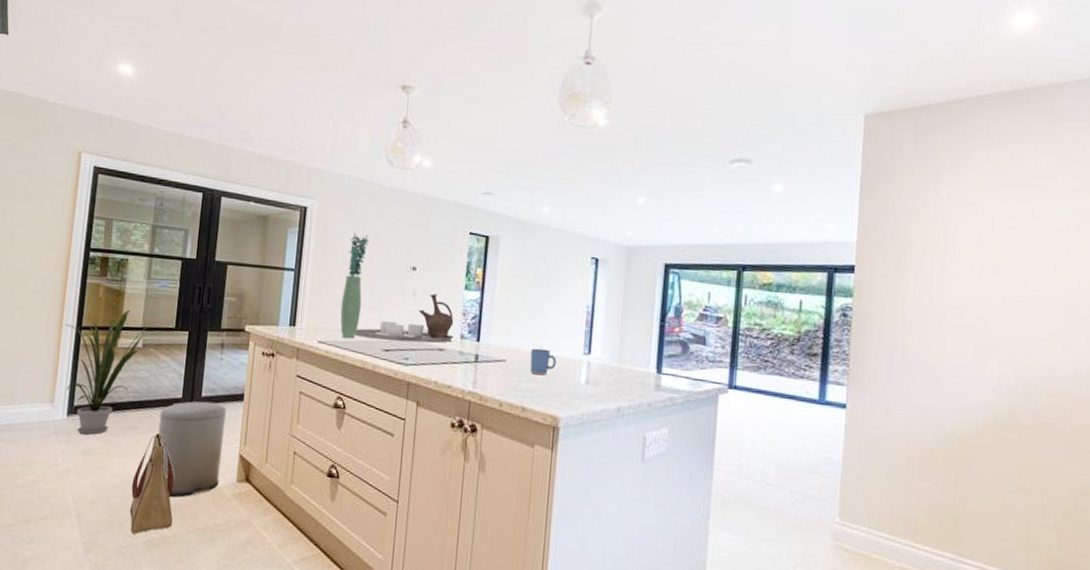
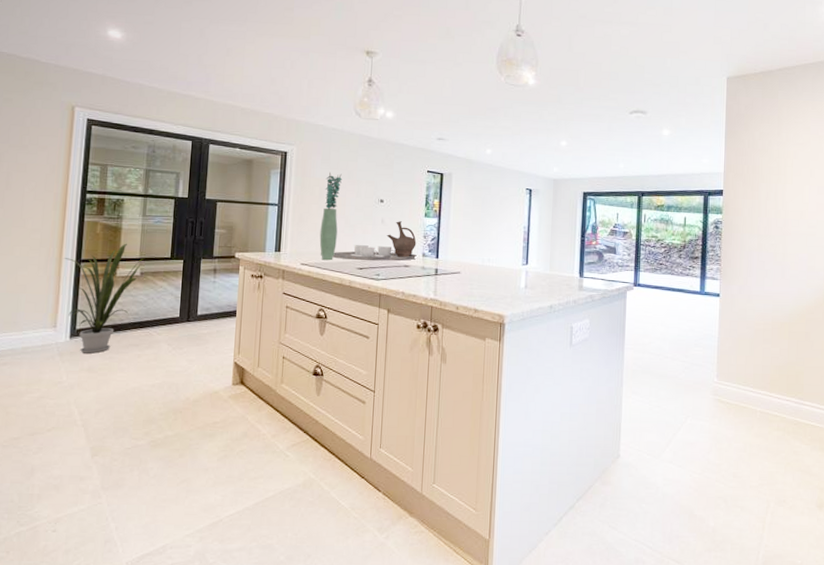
shopping bag: present [129,433,175,534] -> none [133,349,175,436]
pedal bin: present [158,401,227,497] -> none [158,319,221,402]
mug: present [530,348,557,375] -> none [480,262,502,283]

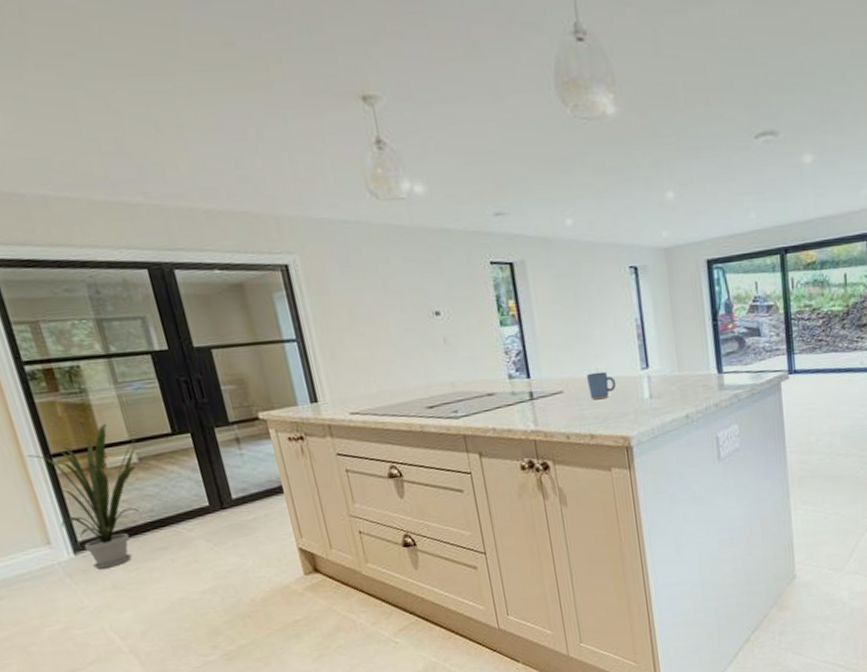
vase: present [319,172,343,261] -> none [352,284,392,405]
tea set: present [332,221,417,261] -> none [389,337,501,400]
mug: none [480,262,502,283] -> present [586,371,617,400]

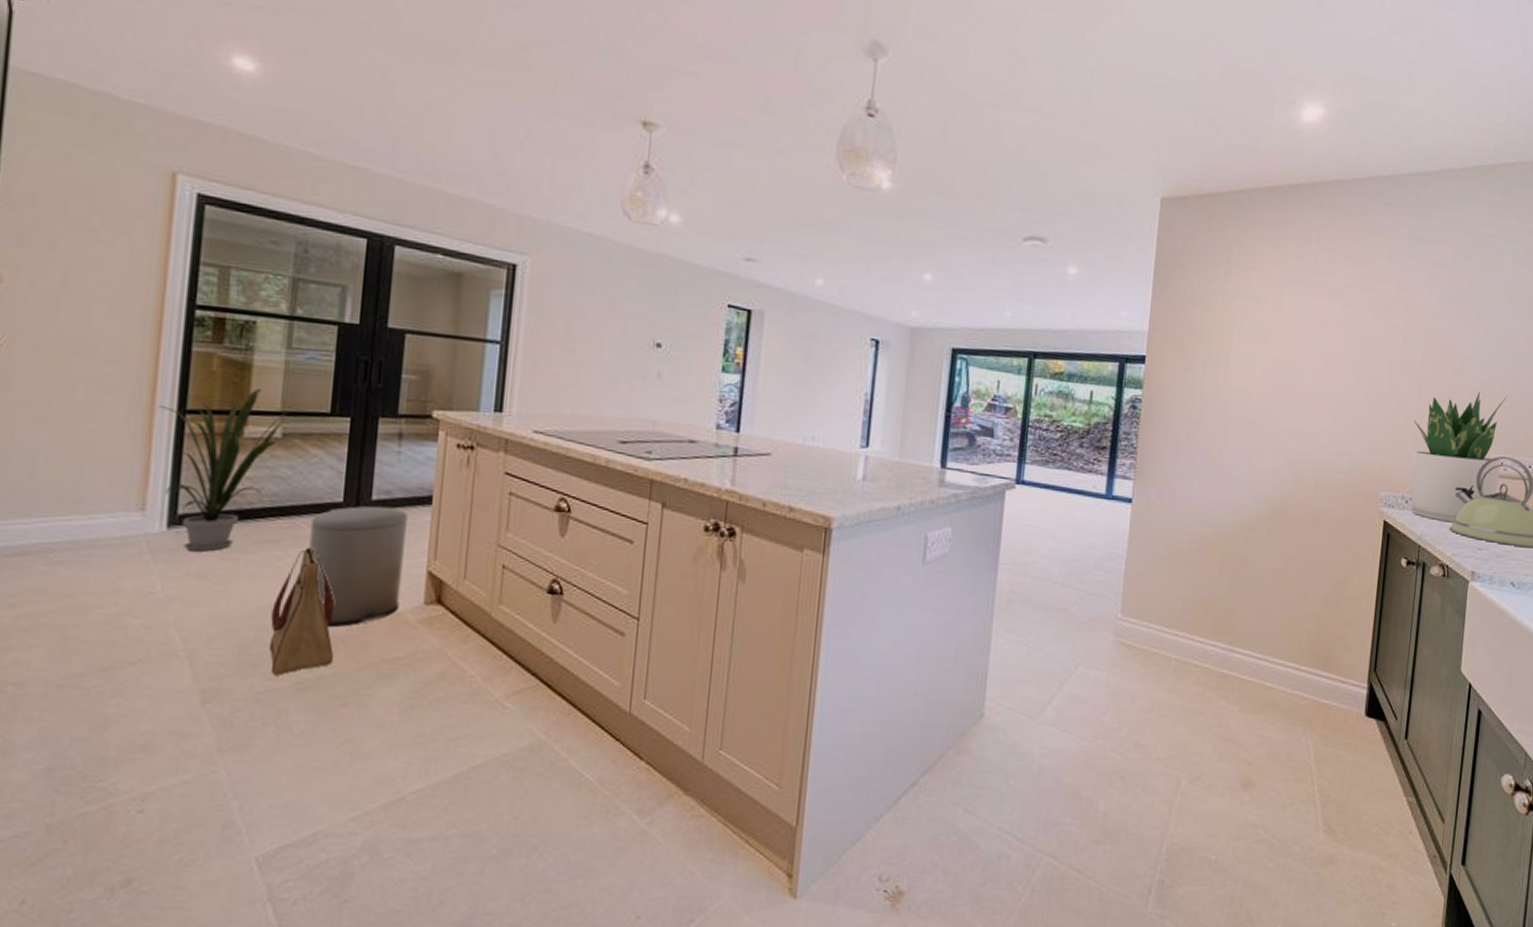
shopping bag: none [182,547,246,652] -> present [268,547,335,675]
pedal bin: none [188,501,285,607] -> present [308,506,409,627]
mug: present [586,371,617,400] -> none [799,440,831,471]

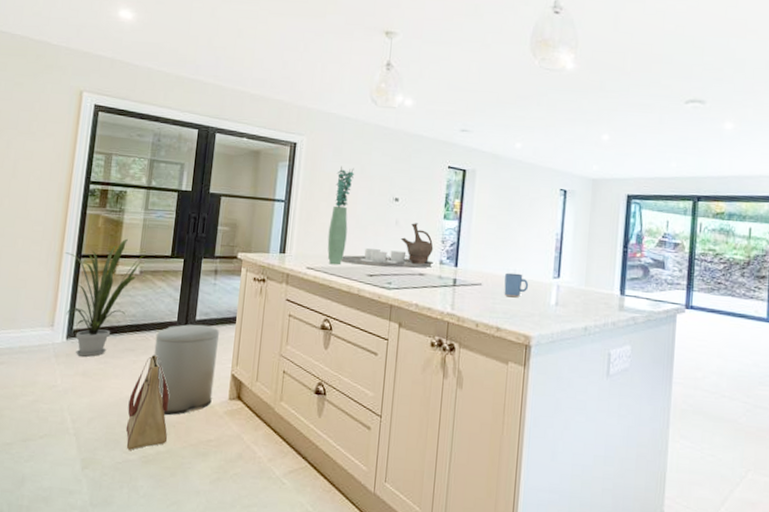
vase: none [562,298,601,429] -> present [327,166,355,266]
tea set: none [581,376,708,434] -> present [340,223,434,268]
mug: none [799,440,831,471] -> present [504,272,529,298]

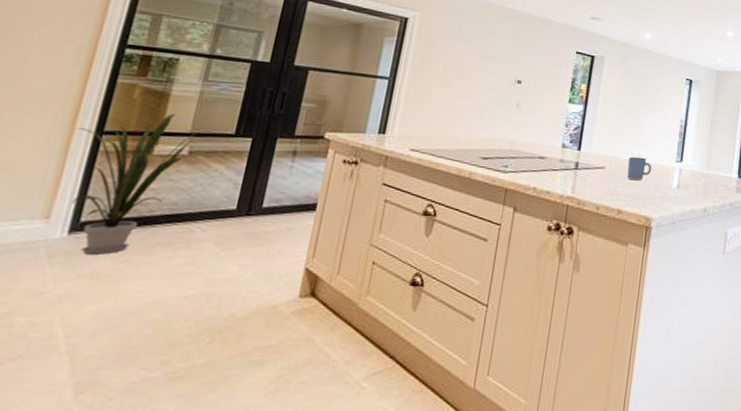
shopping bag: present [125,355,170,450] -> none [147,249,217,366]
pedal bin: present [154,324,220,415] -> none [199,212,294,319]
vase: present [327,166,355,266] -> none [436,45,474,148]
tea set: present [340,223,434,268] -> none [451,106,557,151]

